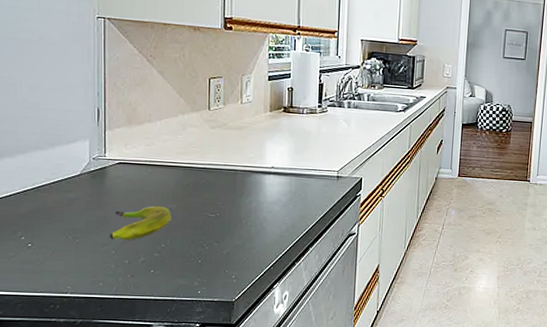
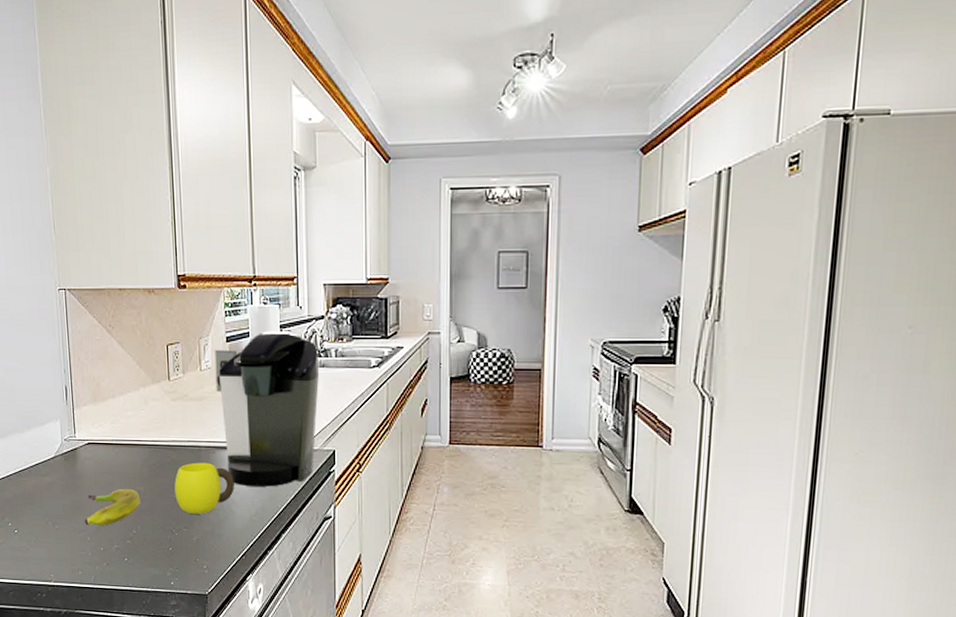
cup: none [208,184,267,230] -> present [174,462,234,514]
coffee maker: none [255,74,353,207] -> present [215,331,319,487]

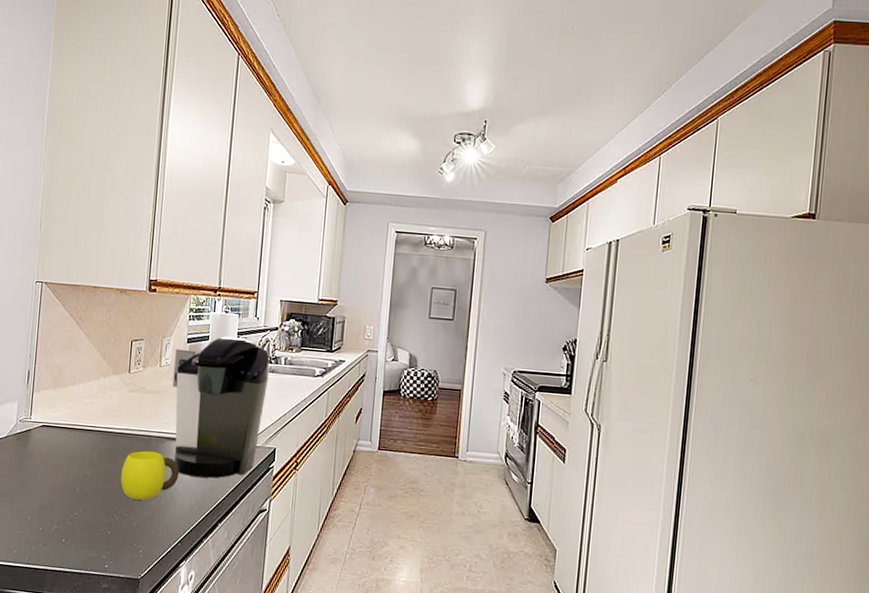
banana: present [85,488,140,526] -> none [28,471,86,506]

